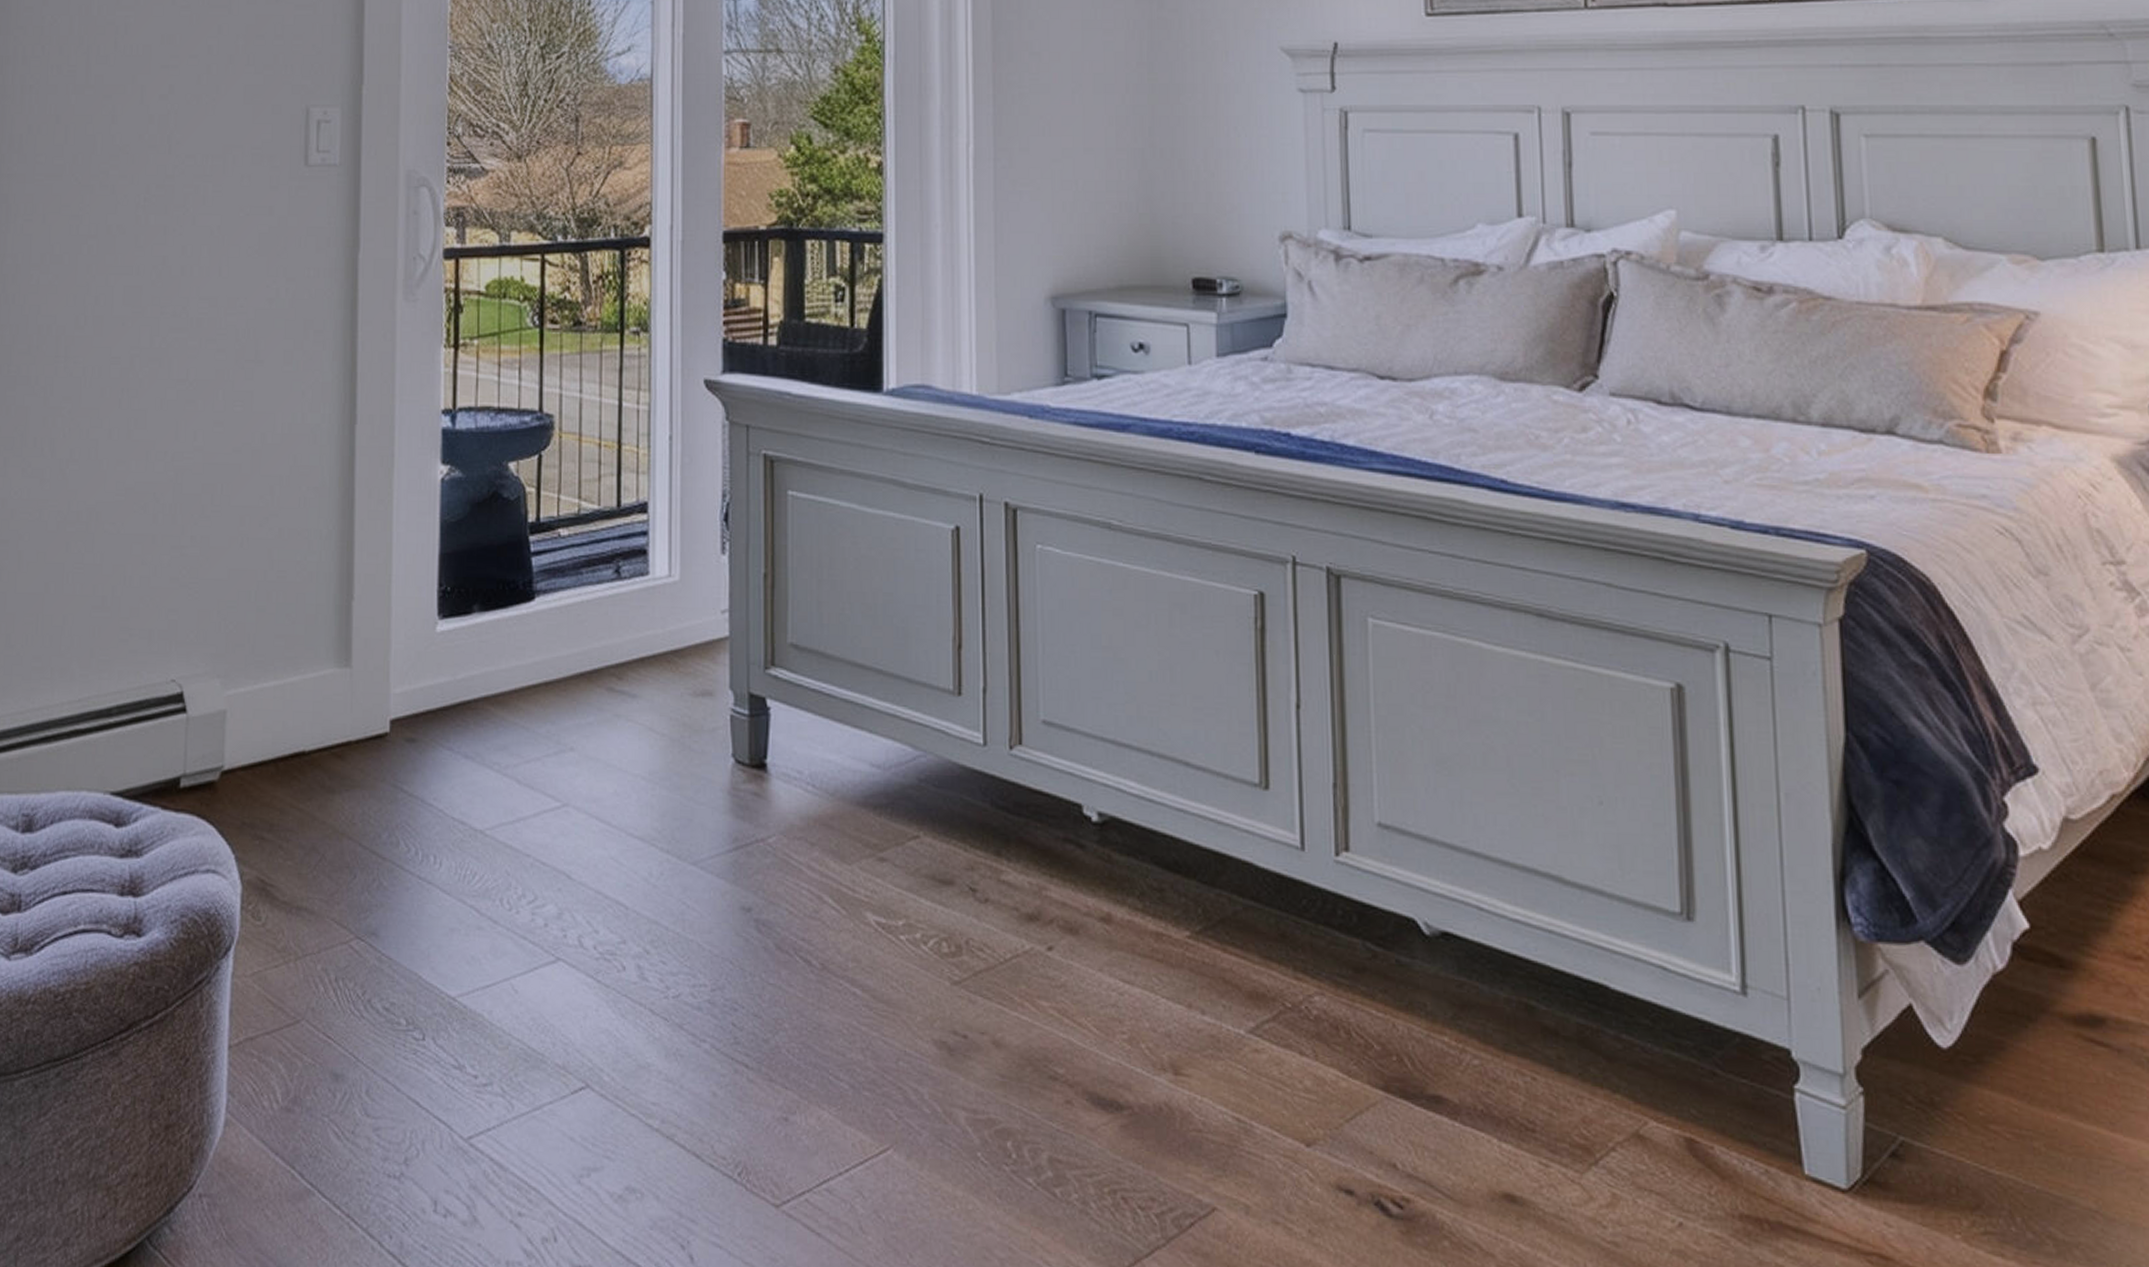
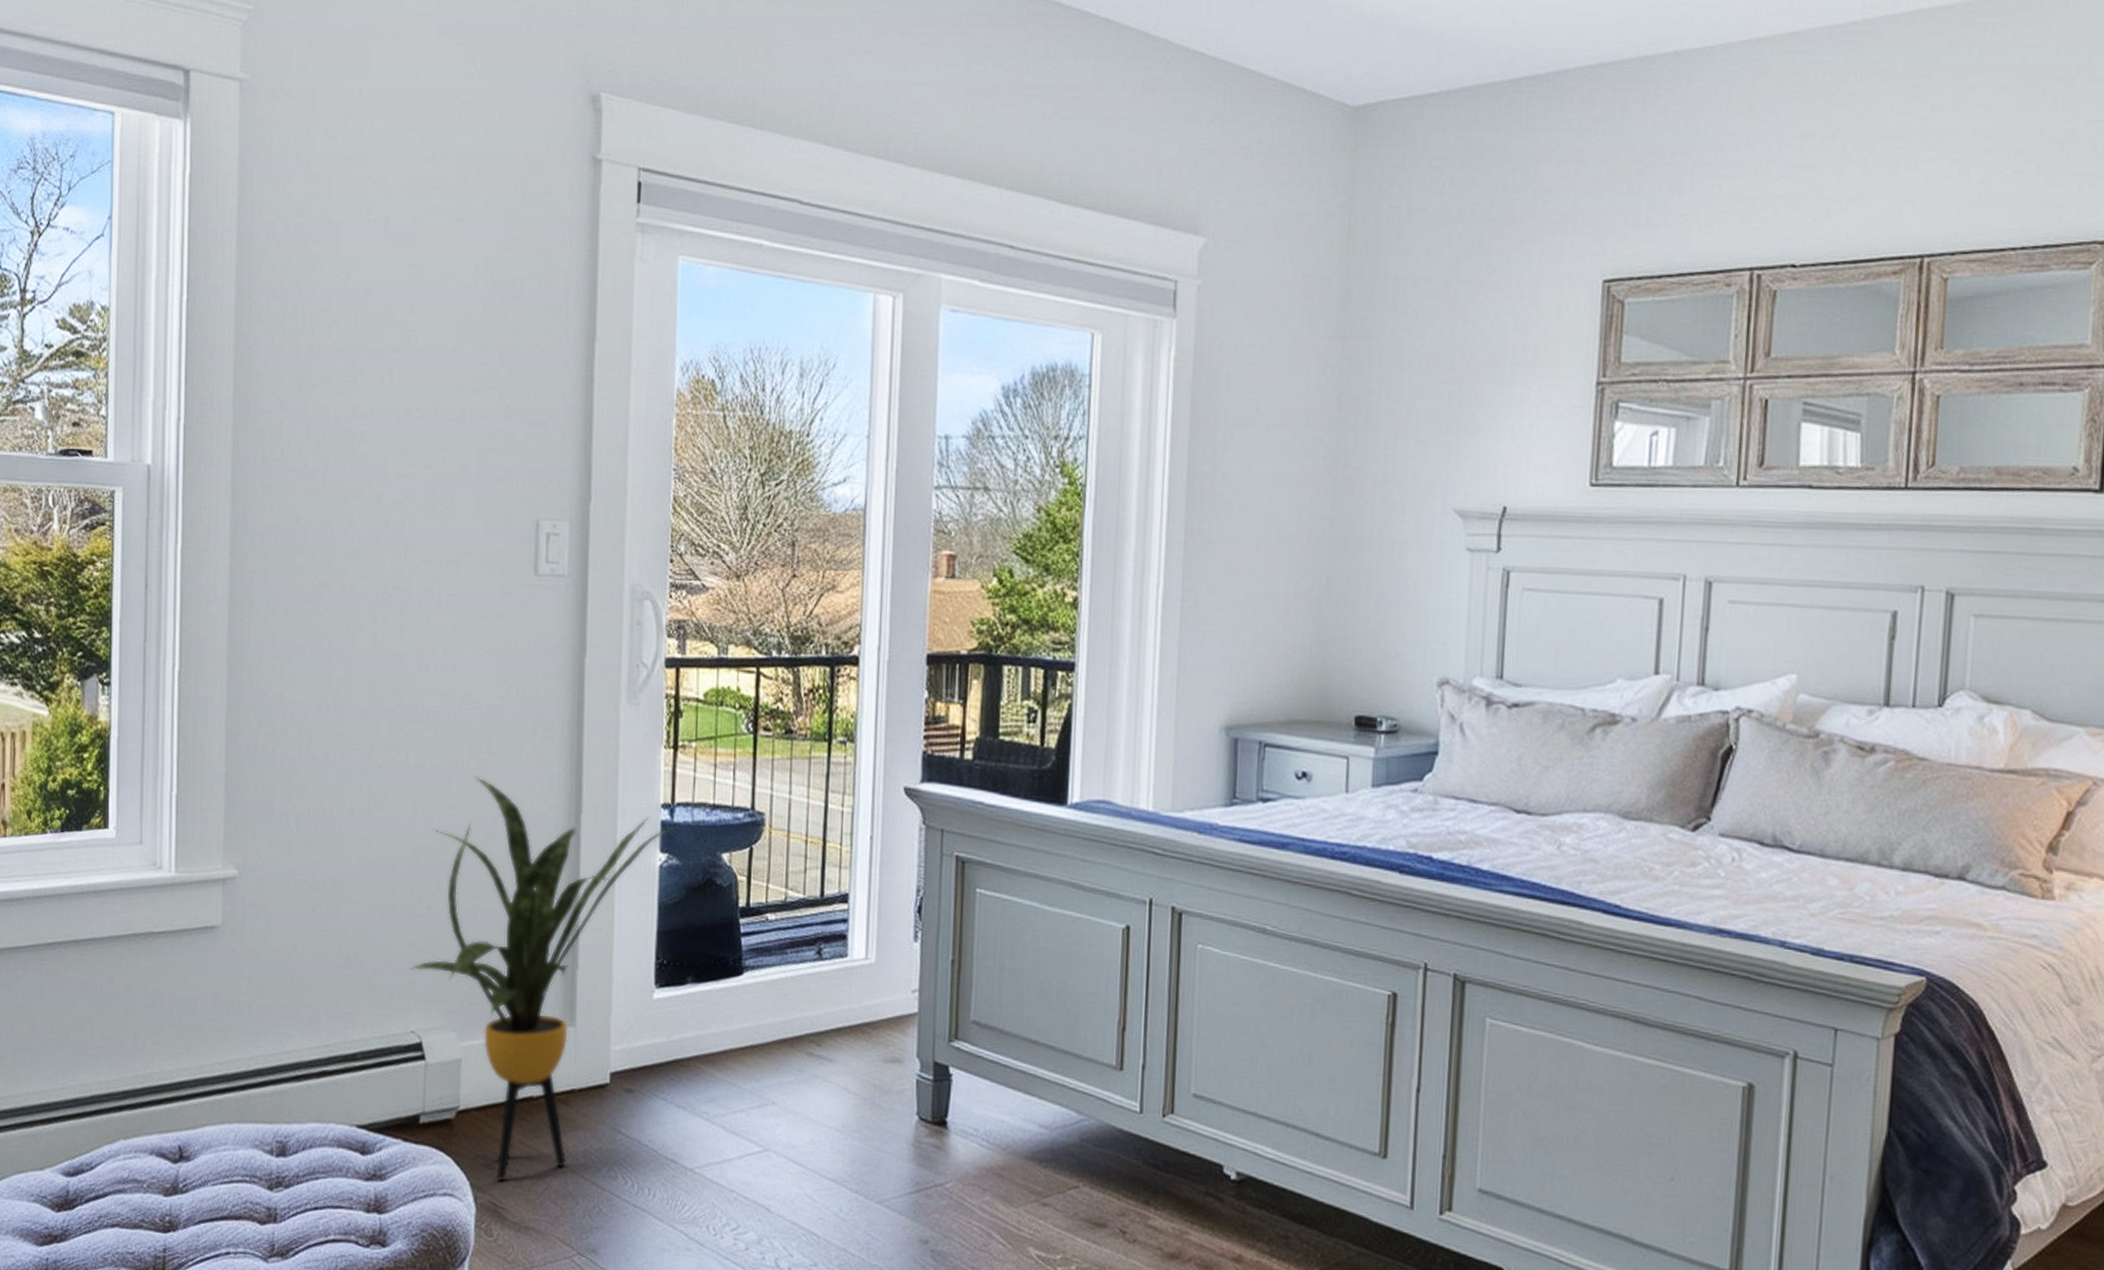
house plant: none [171,387,460,852] -> present [410,775,678,1180]

